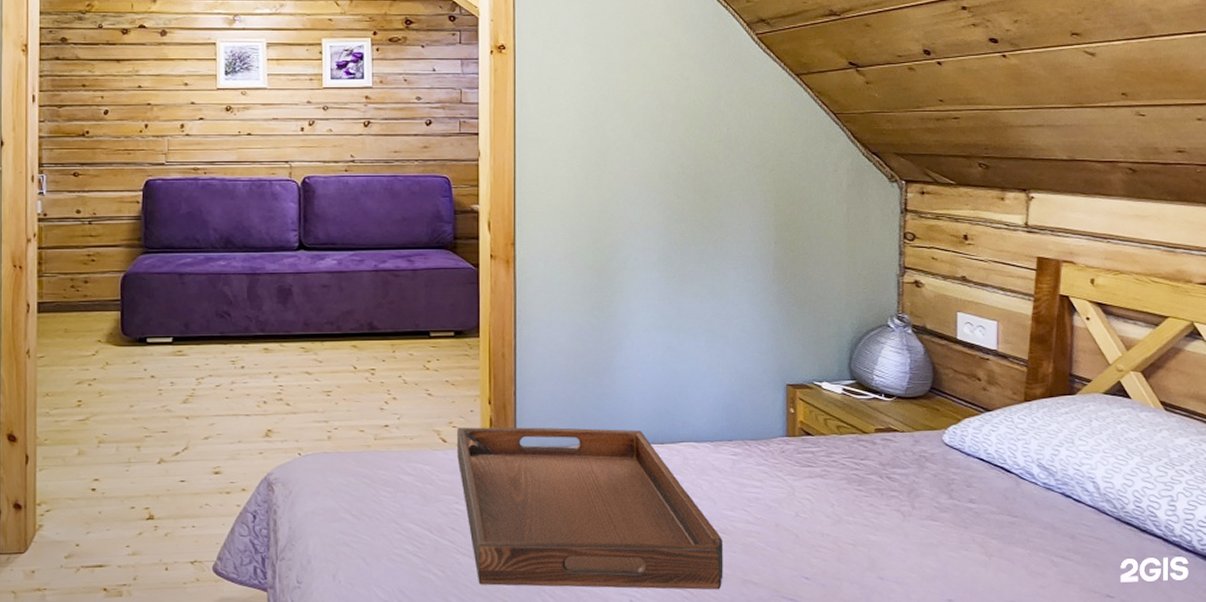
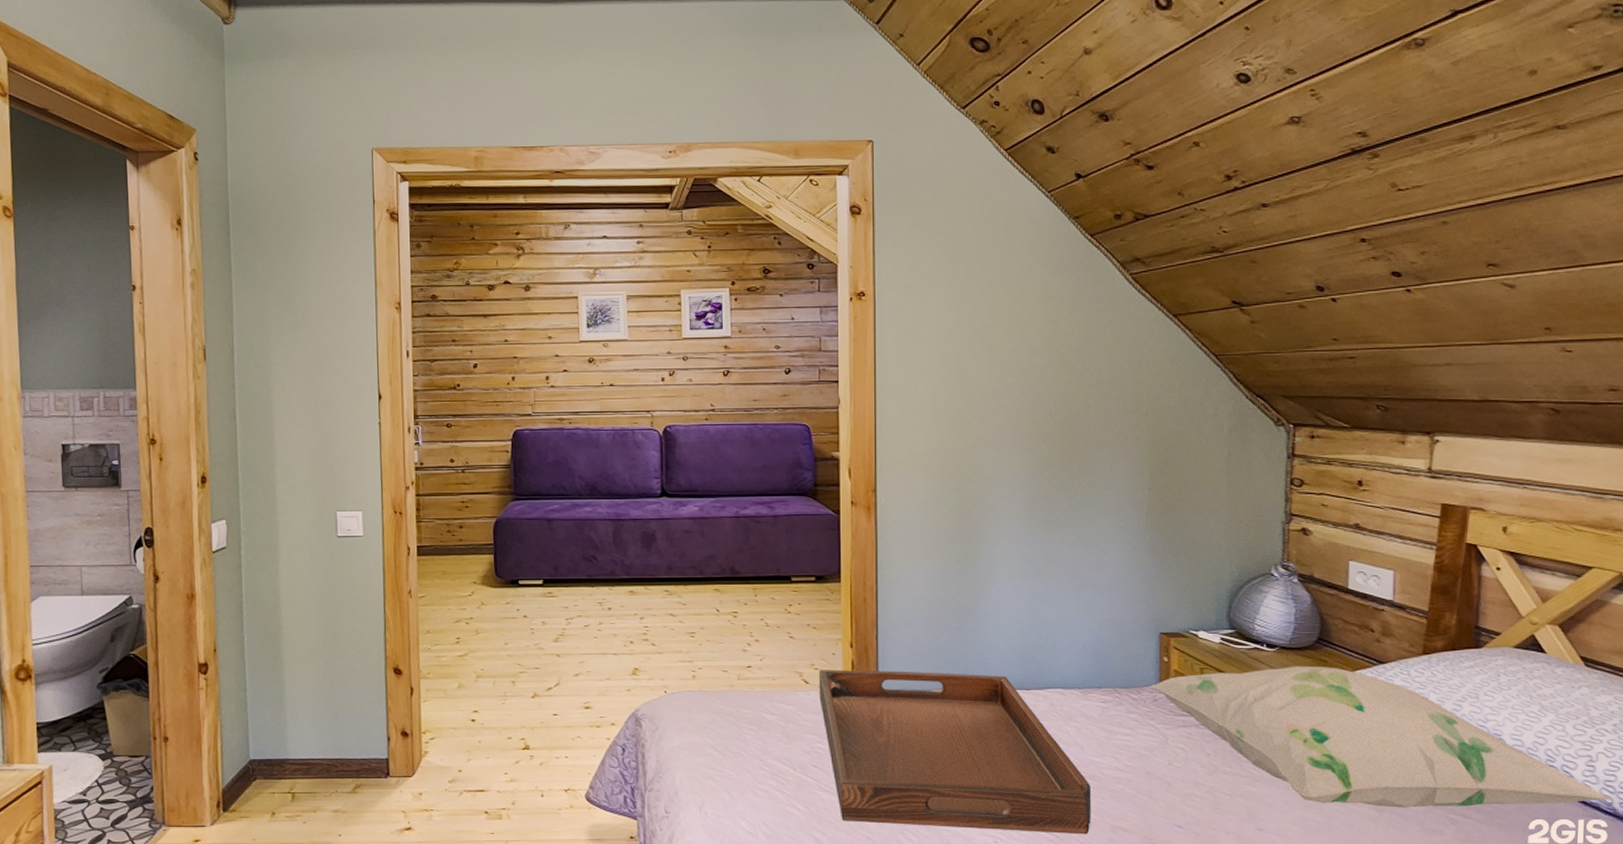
decorative pillow: none [779,414,1192,552] -> present [1151,666,1613,808]

